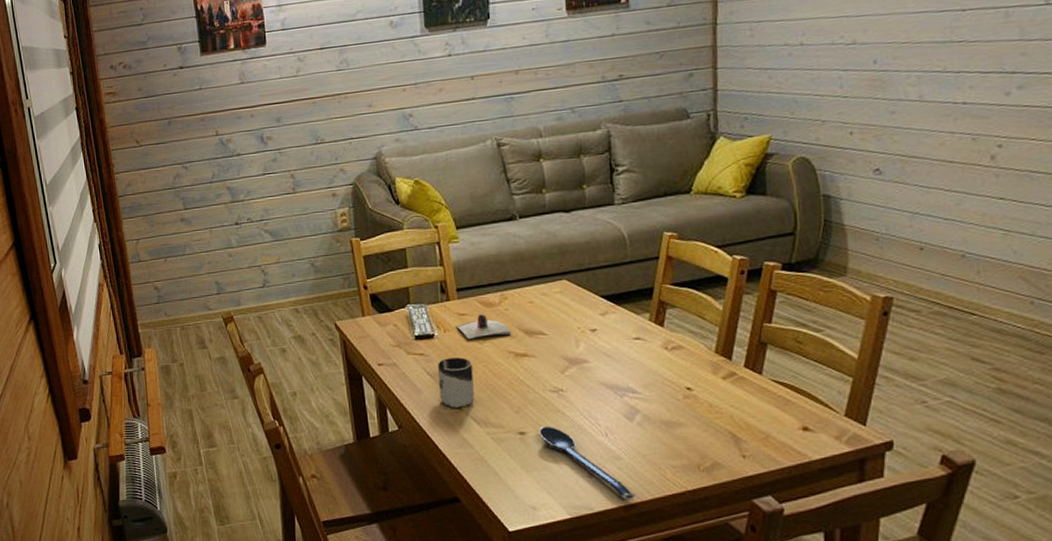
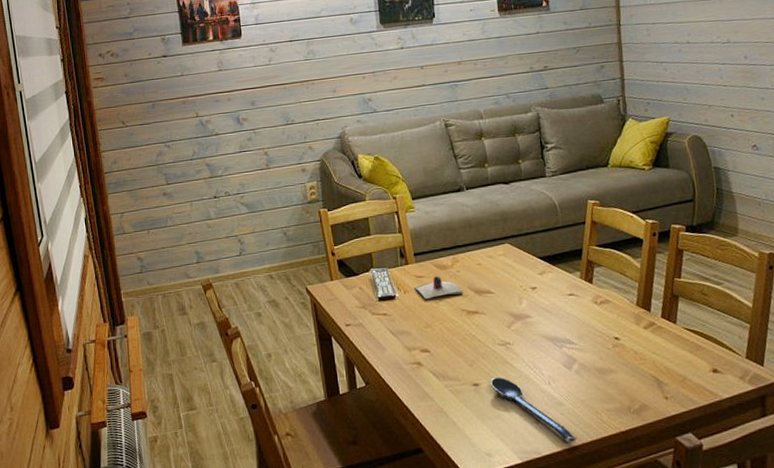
cup: present [437,357,475,408] -> none [399,316,433,363]

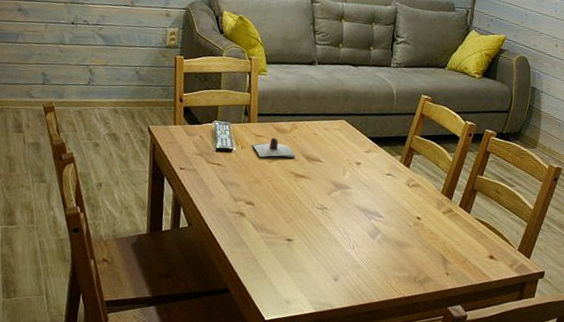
spoon: present [490,376,578,442] -> none [302,235,367,300]

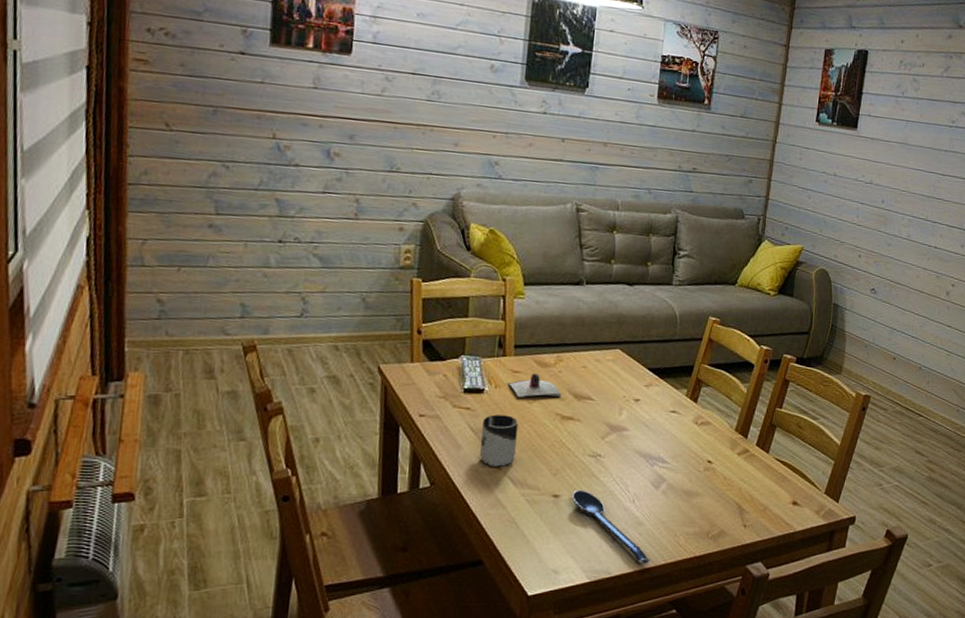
cup: none [228,170,260,214] -> present [480,415,518,467]
spoon: none [302,235,367,300] -> present [571,489,651,564]

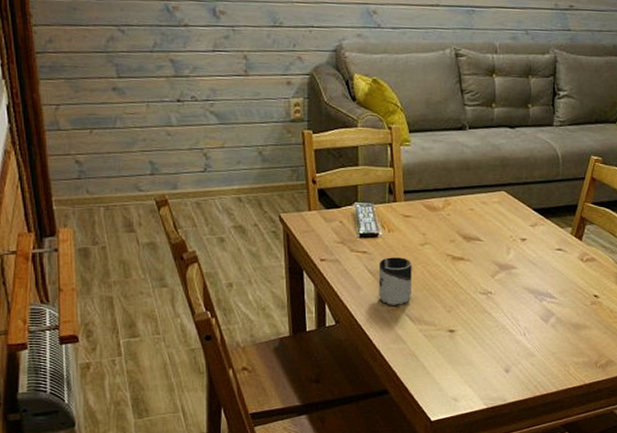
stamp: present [508,373,562,397] -> none [400,217,451,240]
spoon: present [571,489,651,564] -> none [466,325,543,391]

